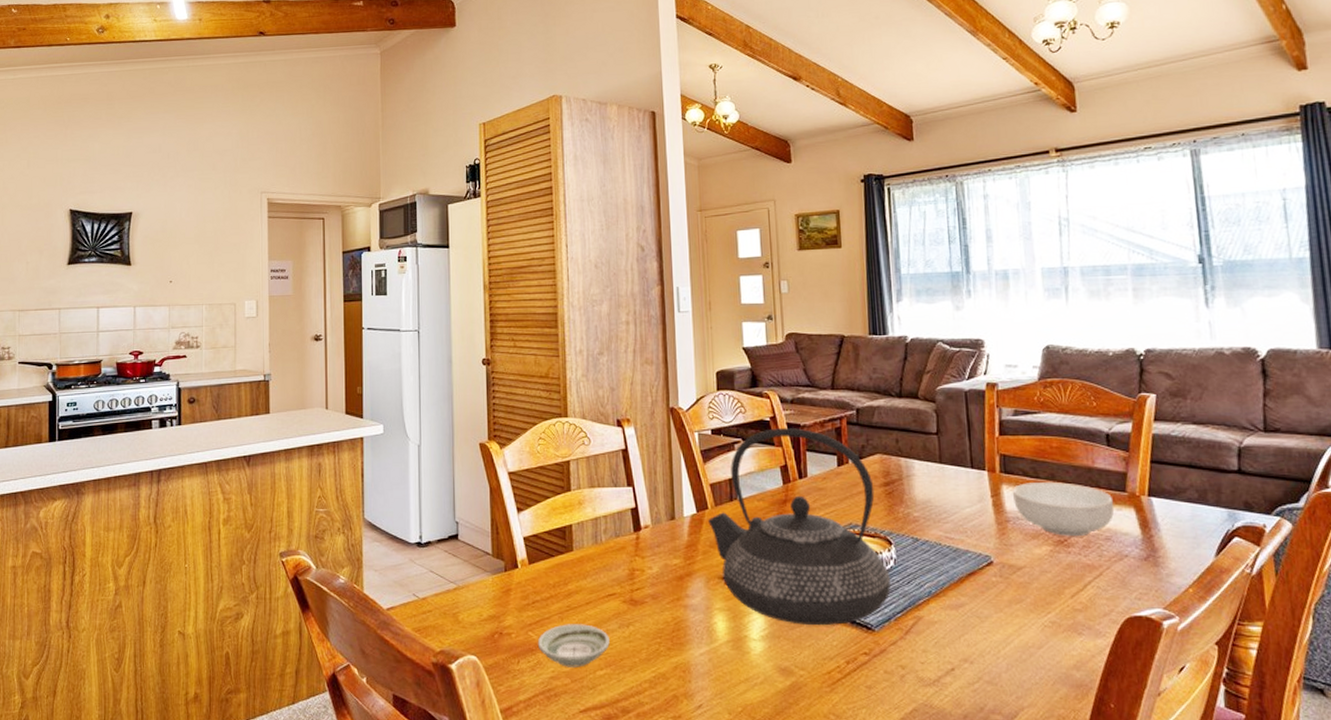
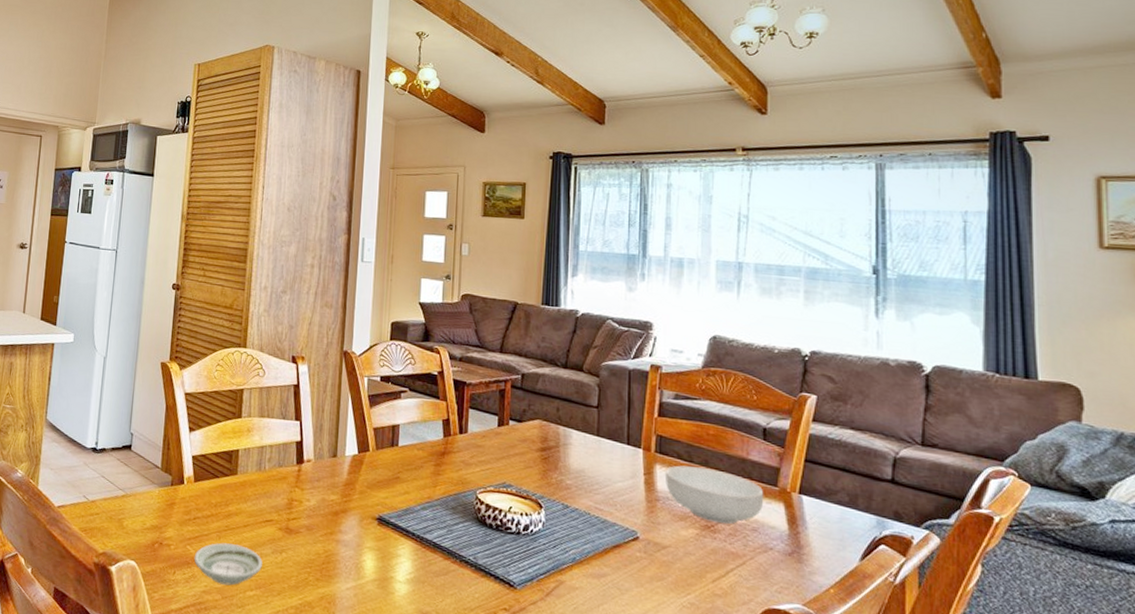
teapot: present [708,428,891,626] -> none [368,382,537,578]

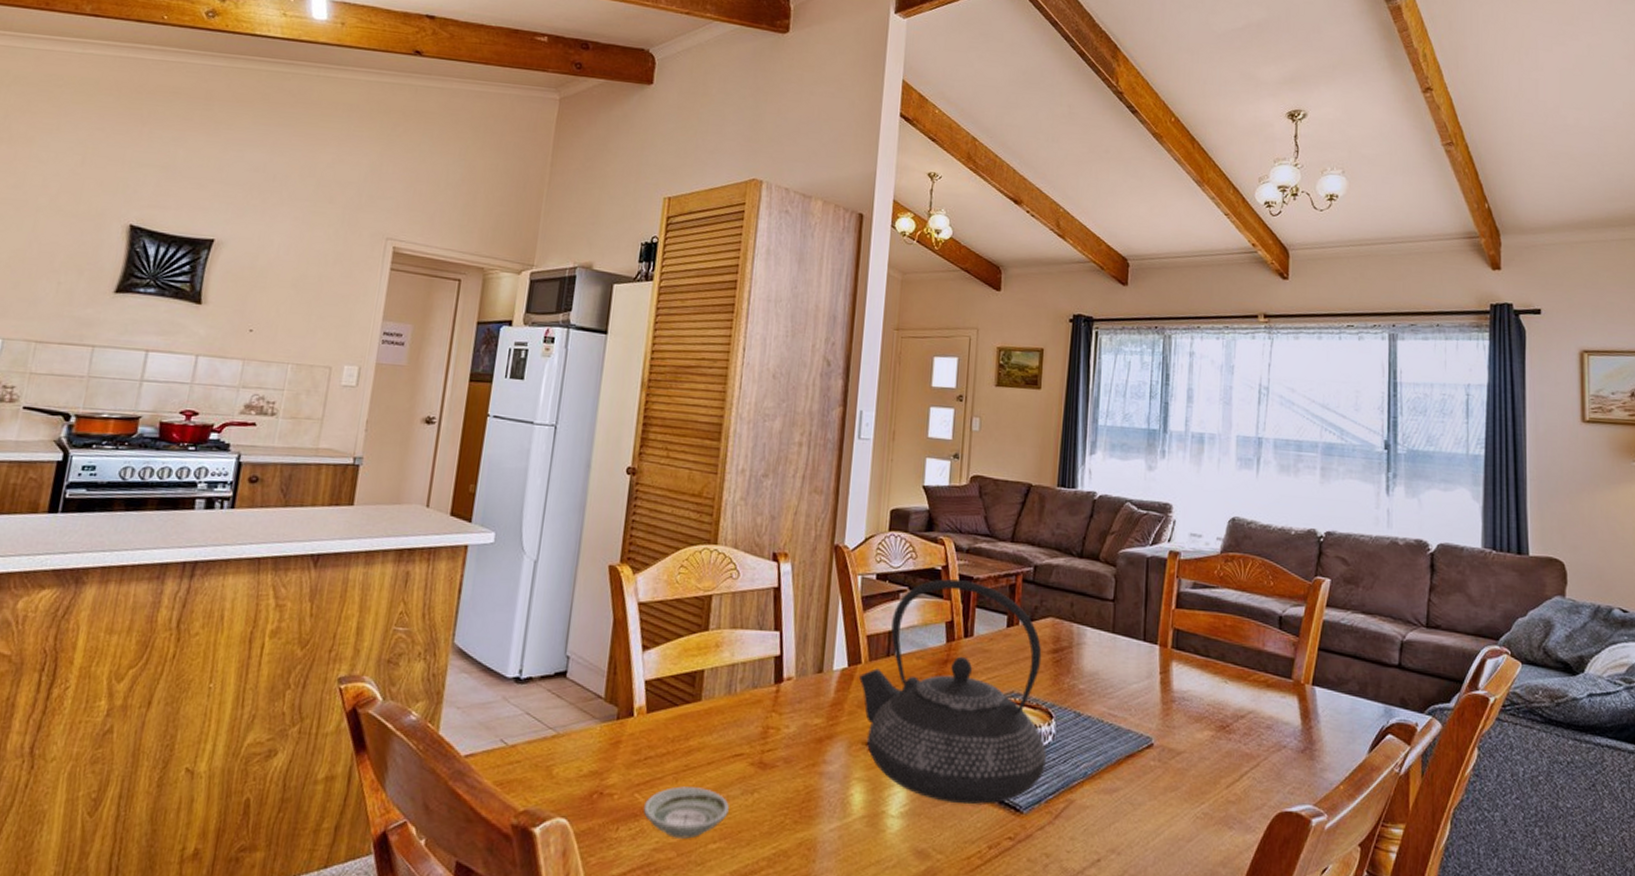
teapot: none [368,382,537,578] -> present [859,579,1046,805]
cereal bowl: present [665,465,764,524] -> none [1181,661,1279,722]

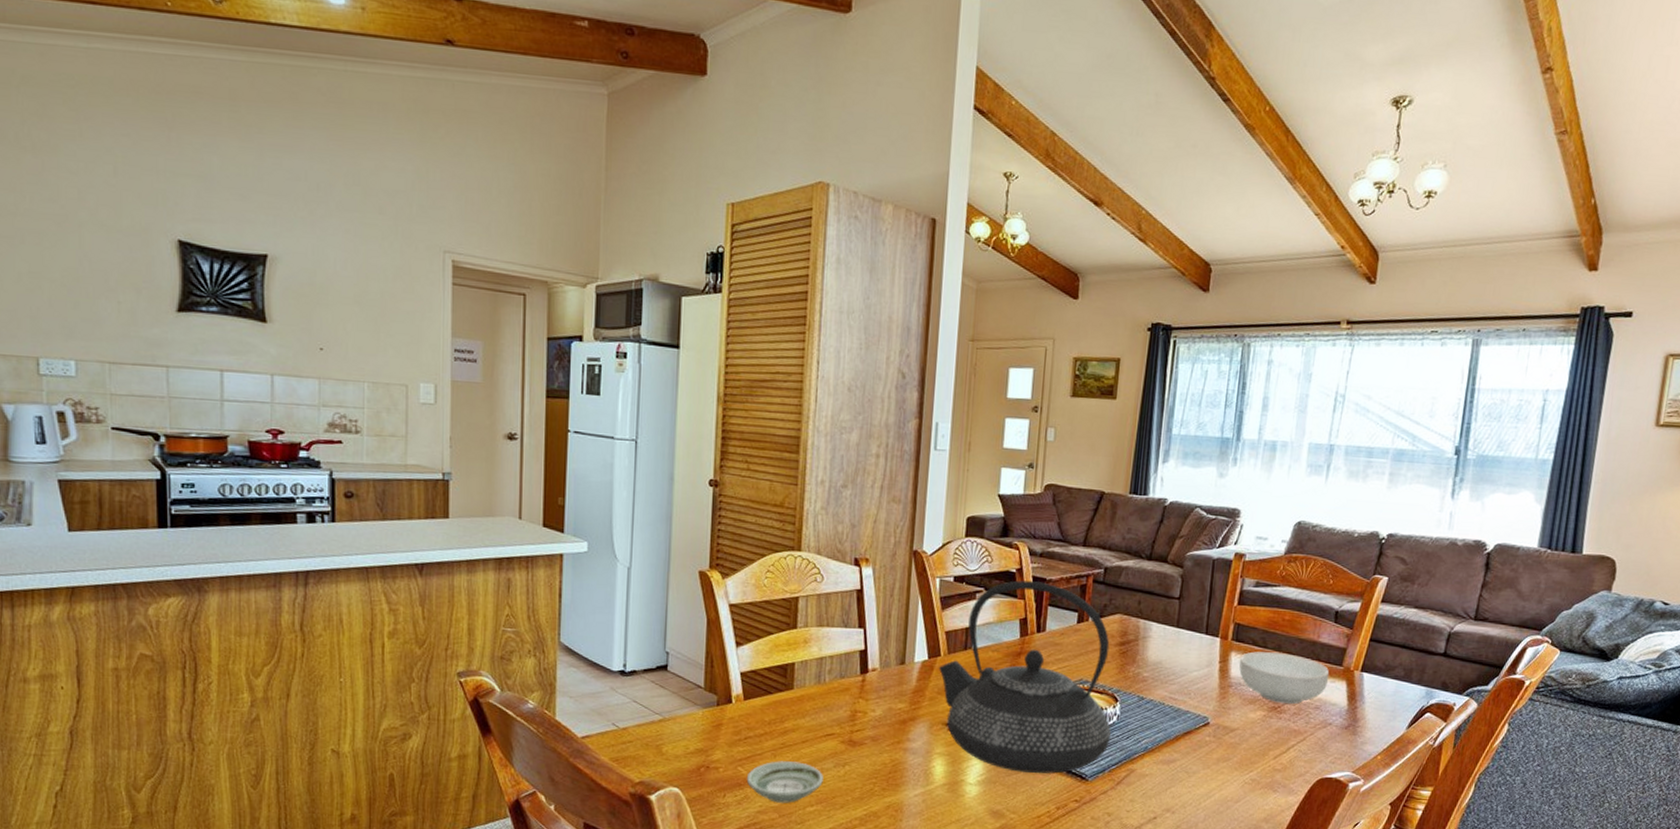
cereal bowl: none [1181,661,1279,722] -> present [1239,651,1330,704]

